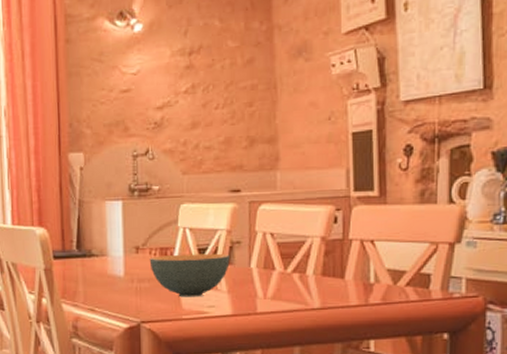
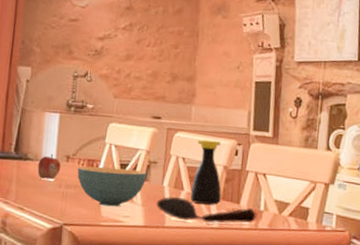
fruit: none [104,246,131,275] -> present [37,153,61,180]
spoon: none [244,278,366,305] -> present [156,196,257,224]
bottle: none [283,208,321,283] -> present [190,139,222,205]

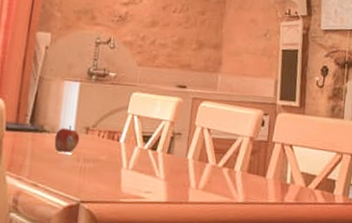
cereal bowl: present [77,166,147,207] -> none [97,138,170,182]
spoon: present [156,196,257,224] -> none [179,169,283,199]
bottle: present [190,139,222,205] -> none [215,109,247,178]

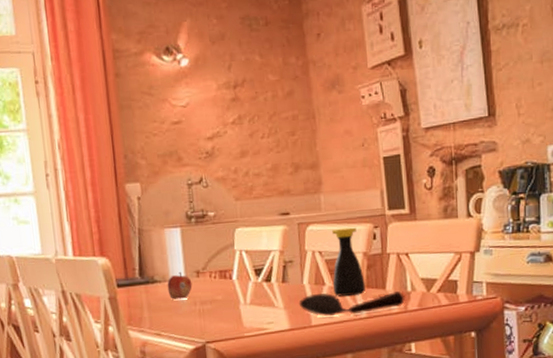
spoon: none [179,169,283,199] -> present [298,290,405,317]
bottle: none [215,109,247,178] -> present [332,227,365,296]

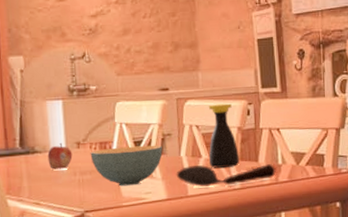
cereal bowl: none [210,272,284,316] -> present [90,145,163,187]

